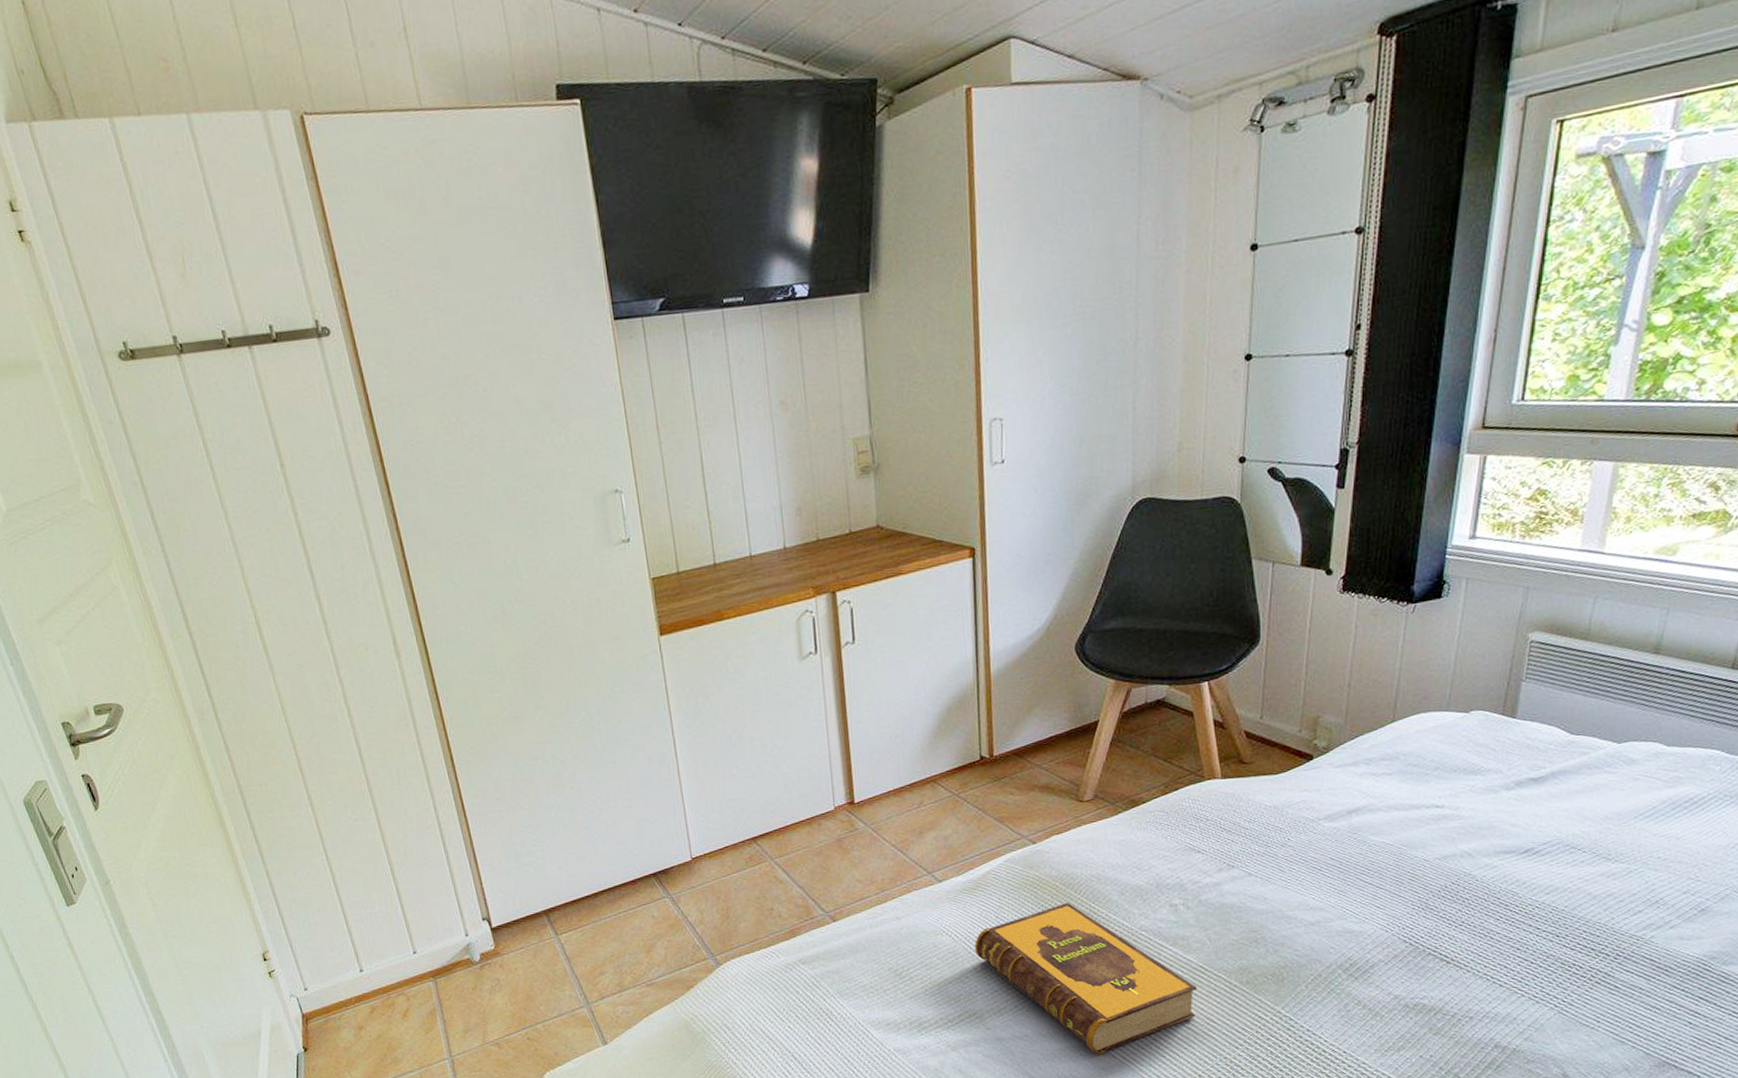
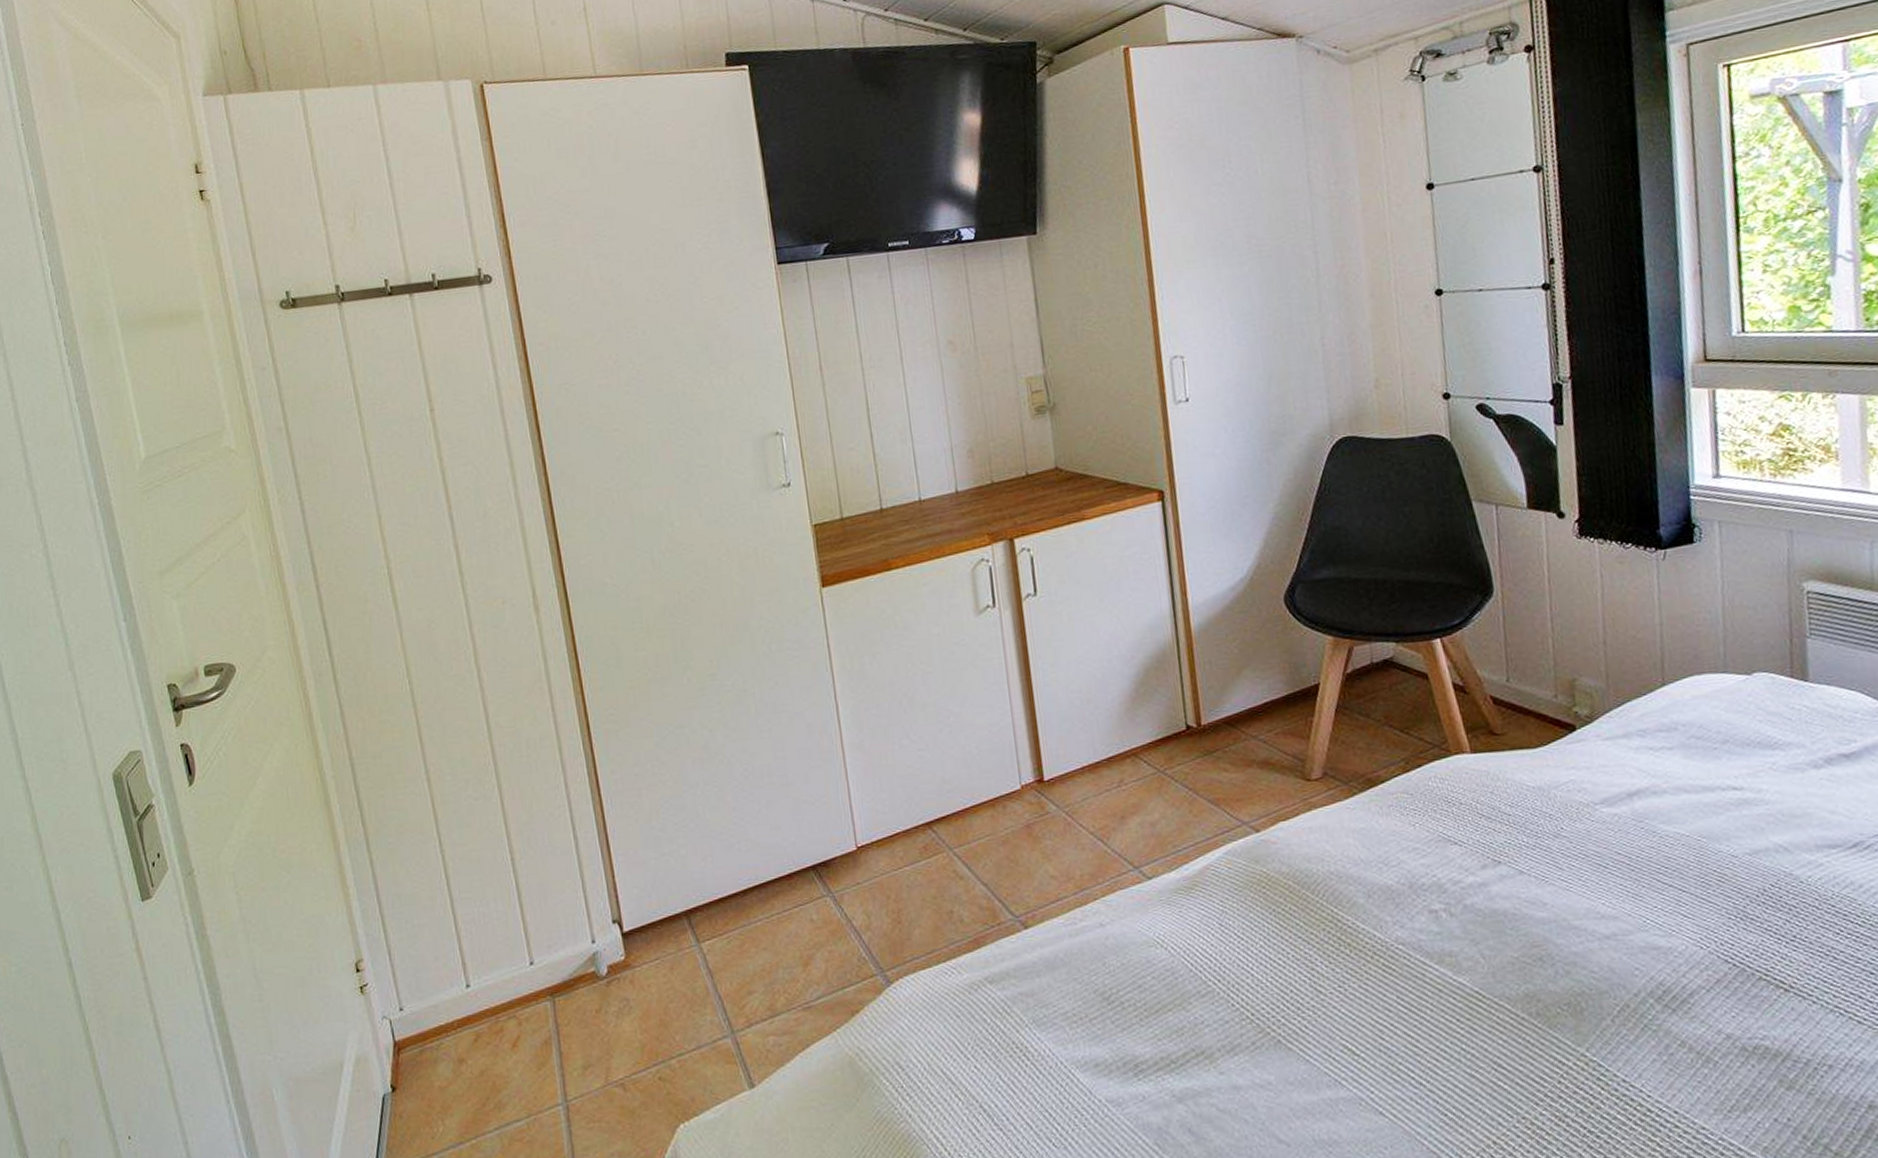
hardback book: present [974,903,1197,1054] -> none [1196,907,1479,1110]

